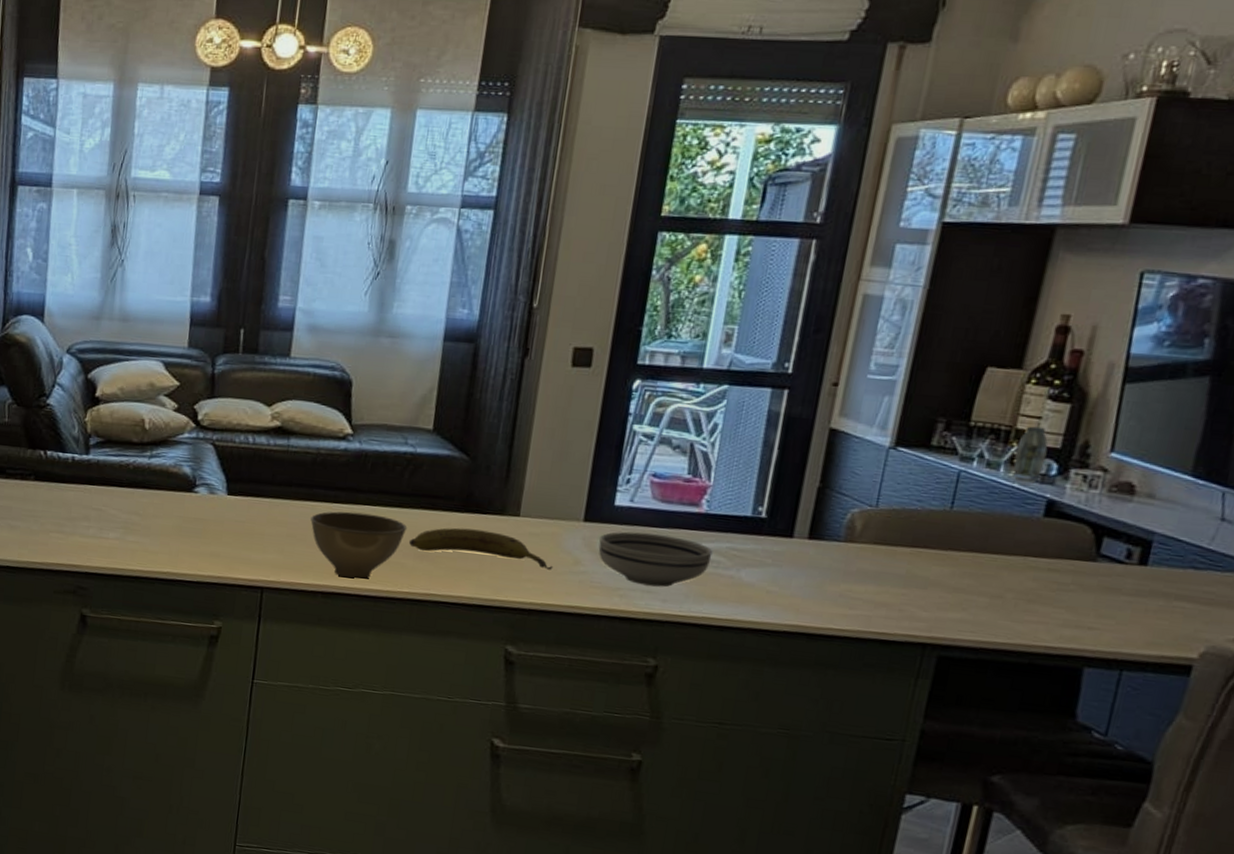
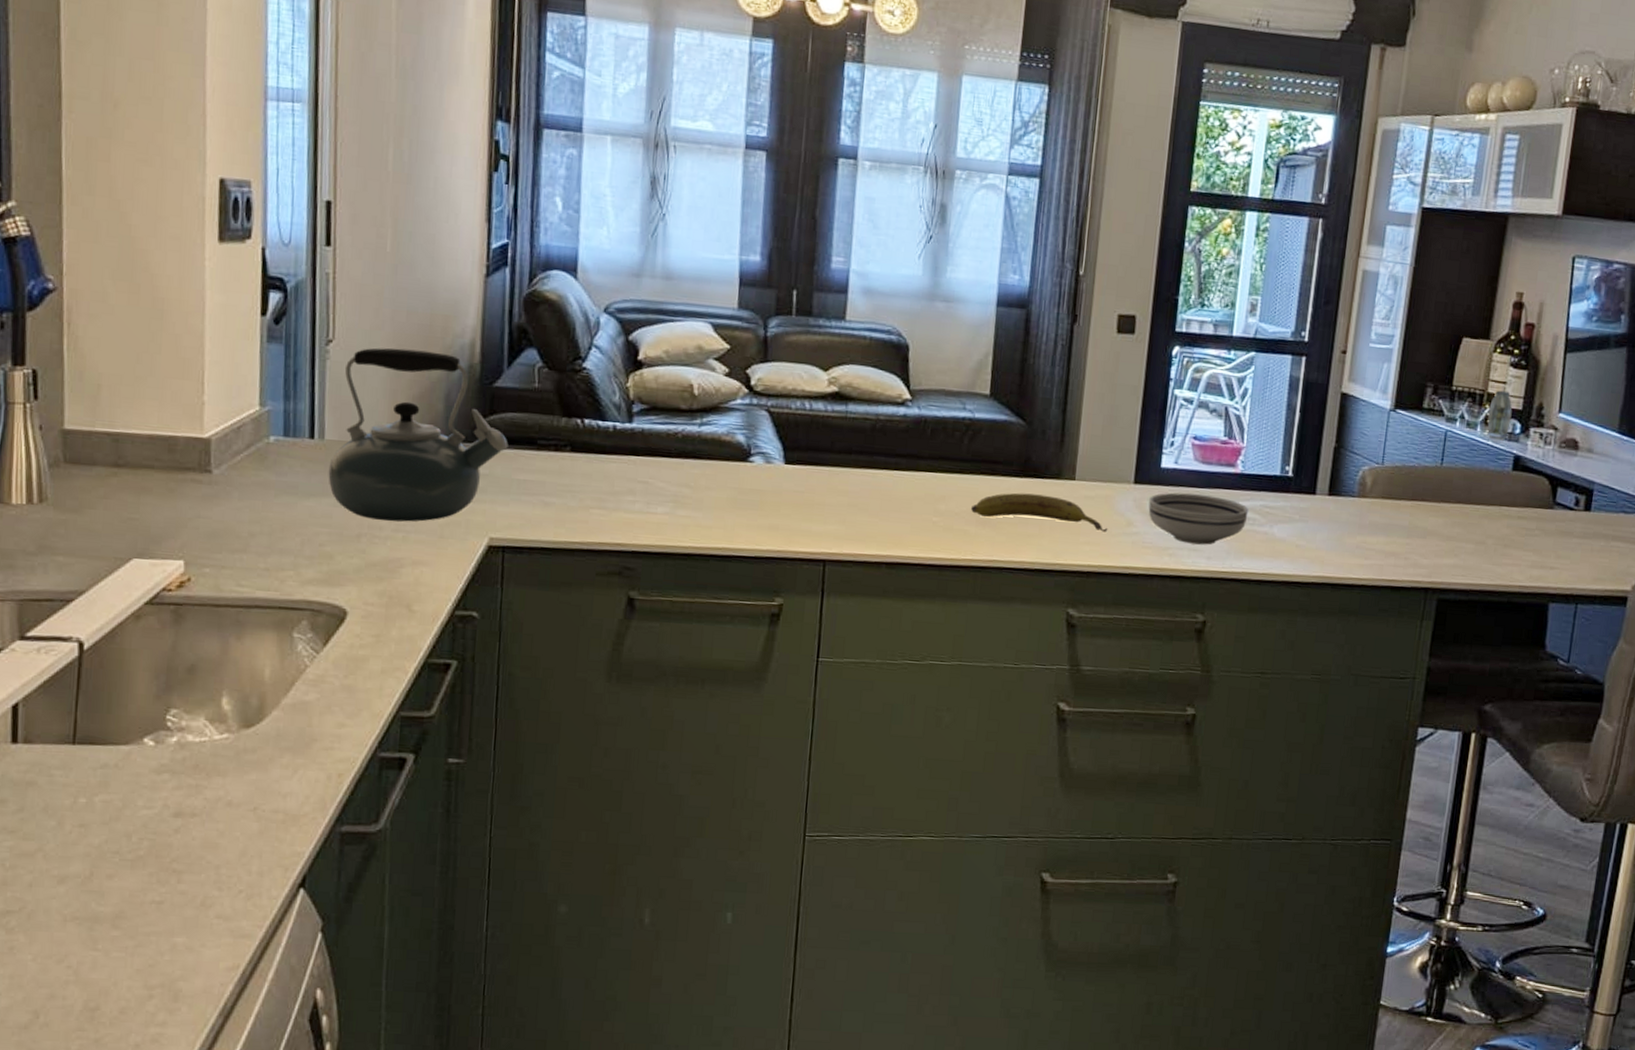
bowl: present [310,511,408,580] -> none [872,478,969,548]

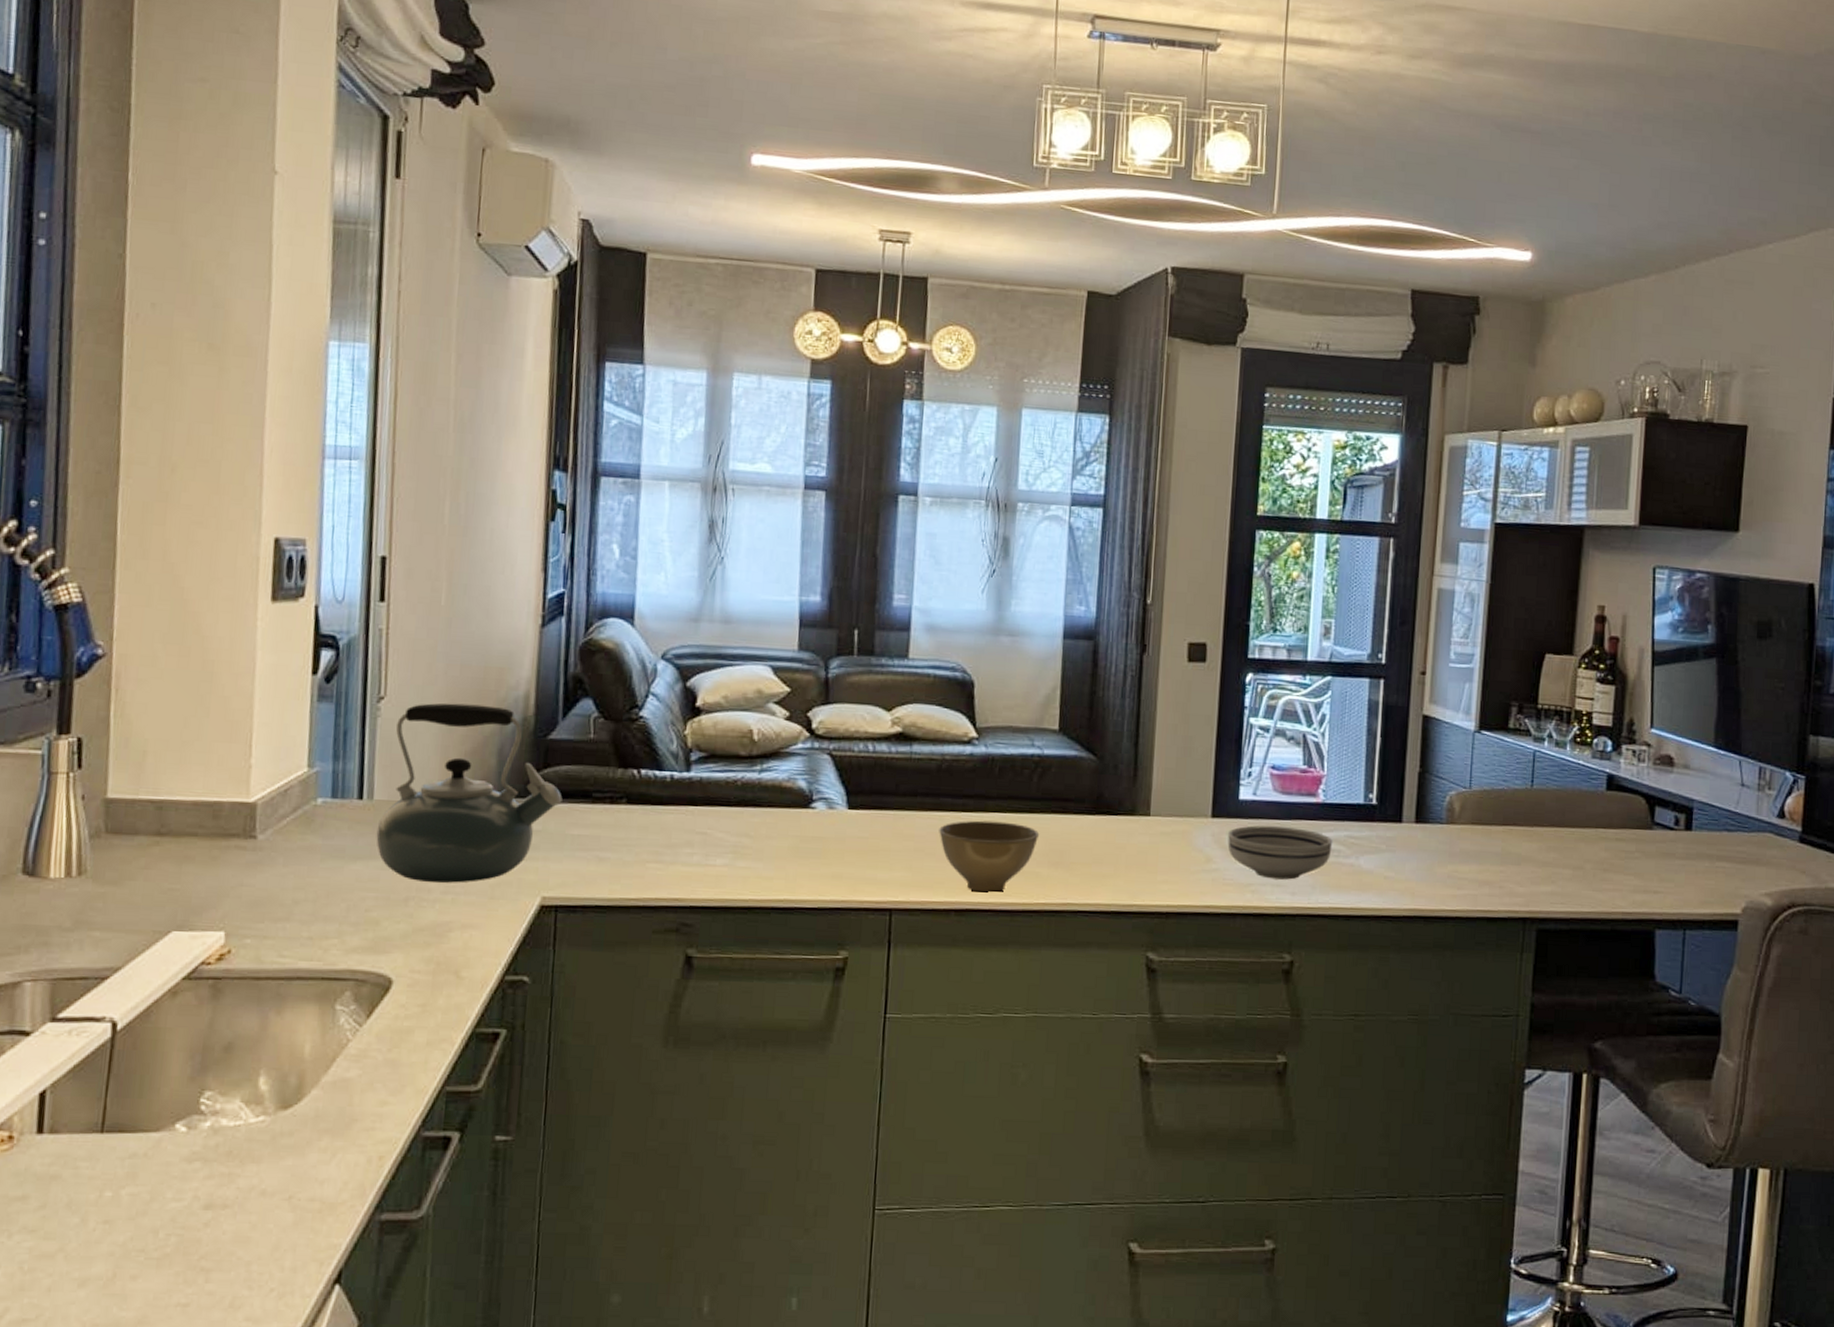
bowl: none [872,478,969,548] -> present [939,820,1040,893]
fruit: present [970,493,1108,532] -> none [1041,831,1187,870]
vase: present [1487,390,1513,442] -> none [1577,707,1602,761]

